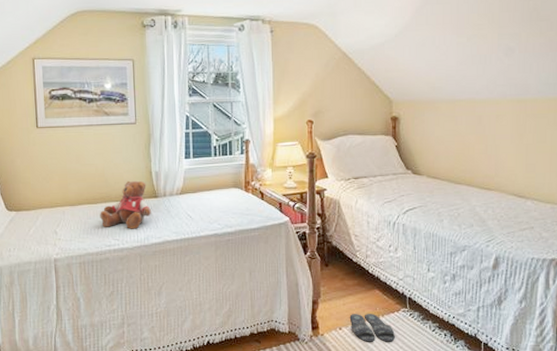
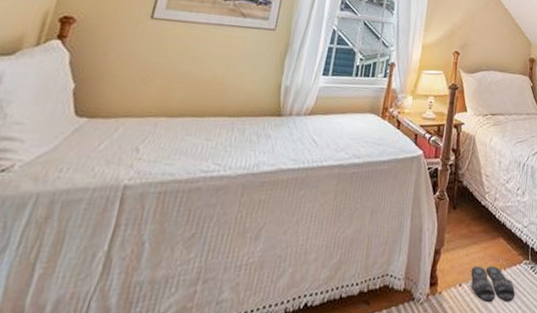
teddy bear: present [100,180,151,229] -> none [203,93,272,153]

